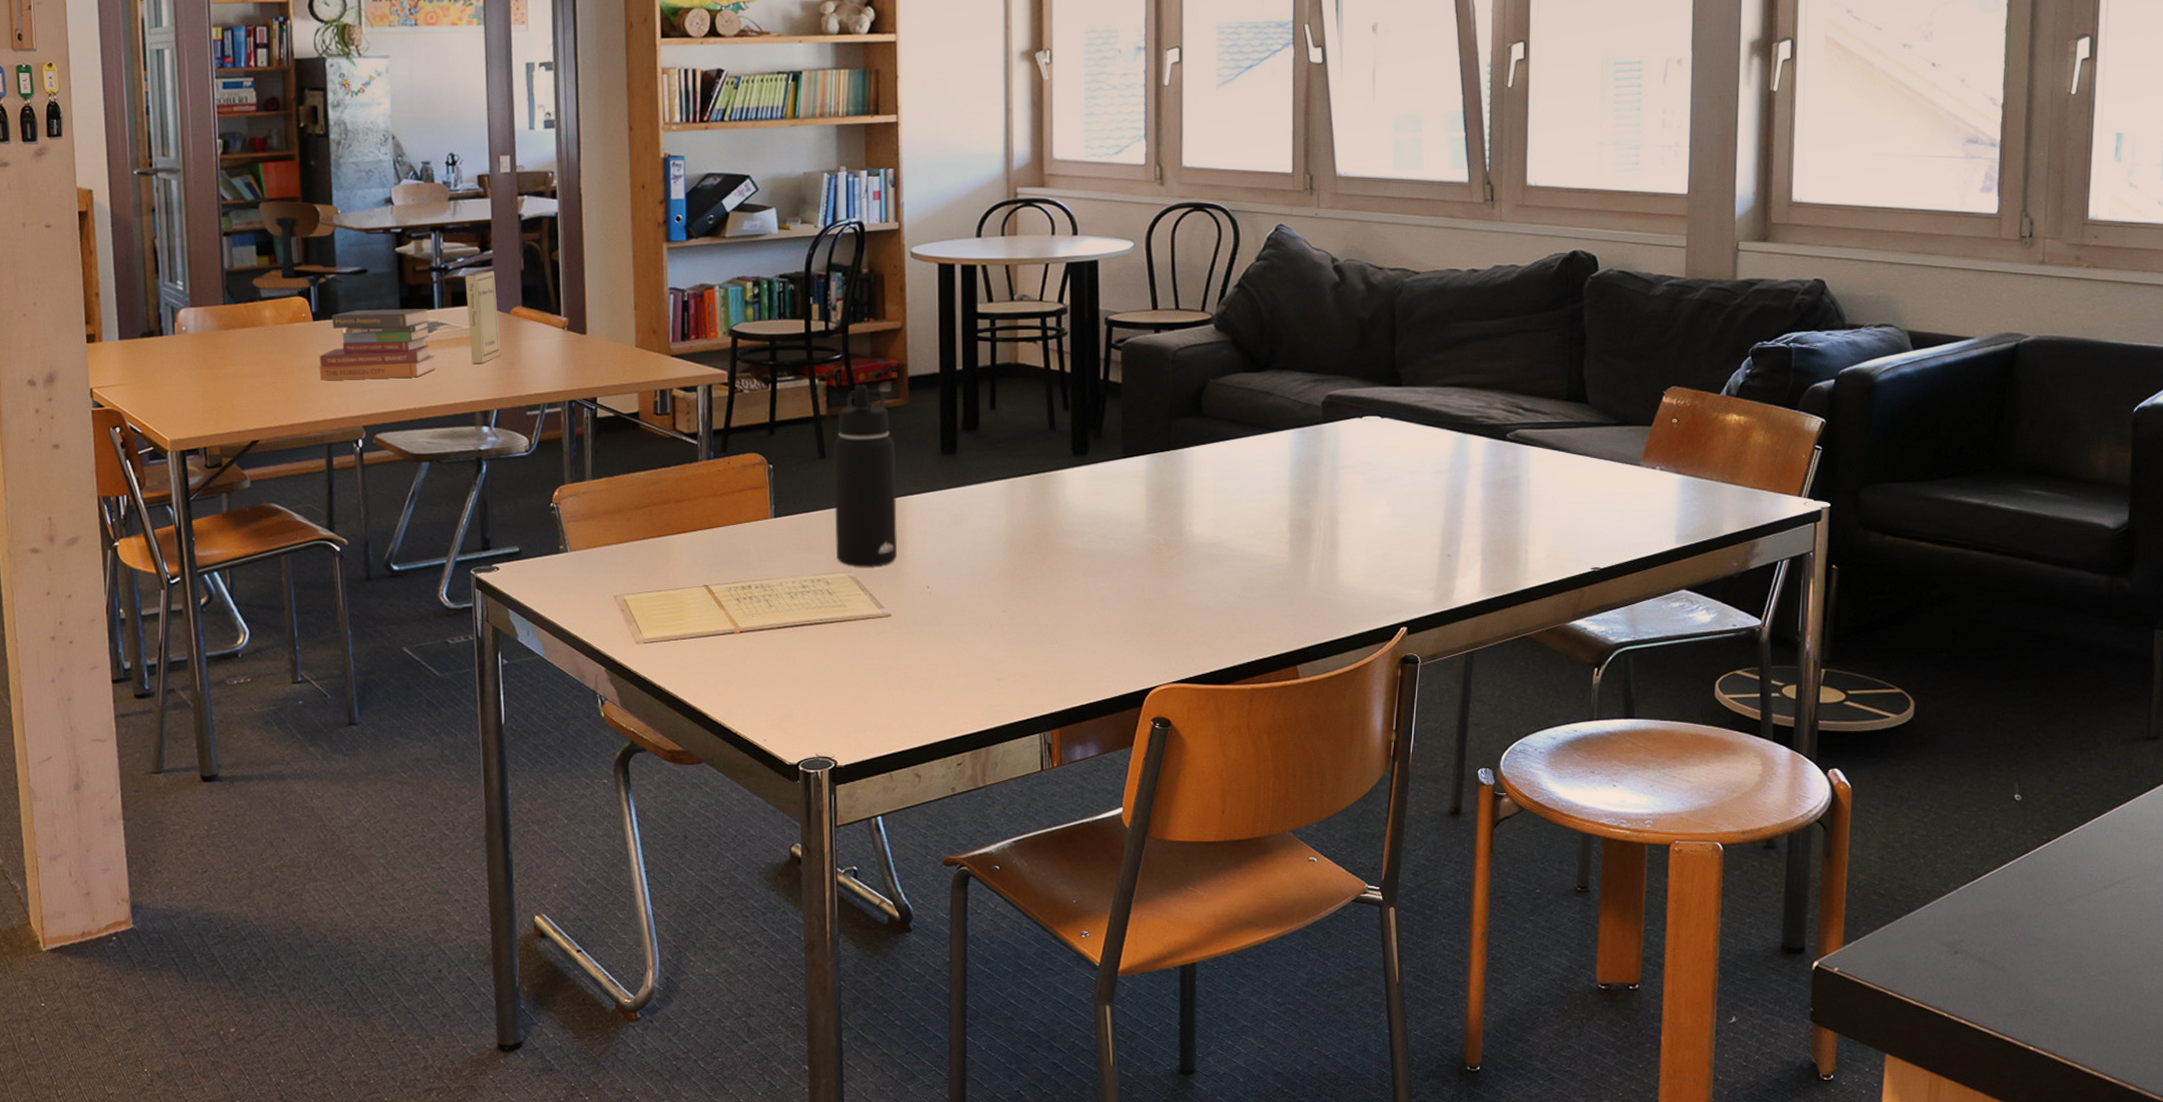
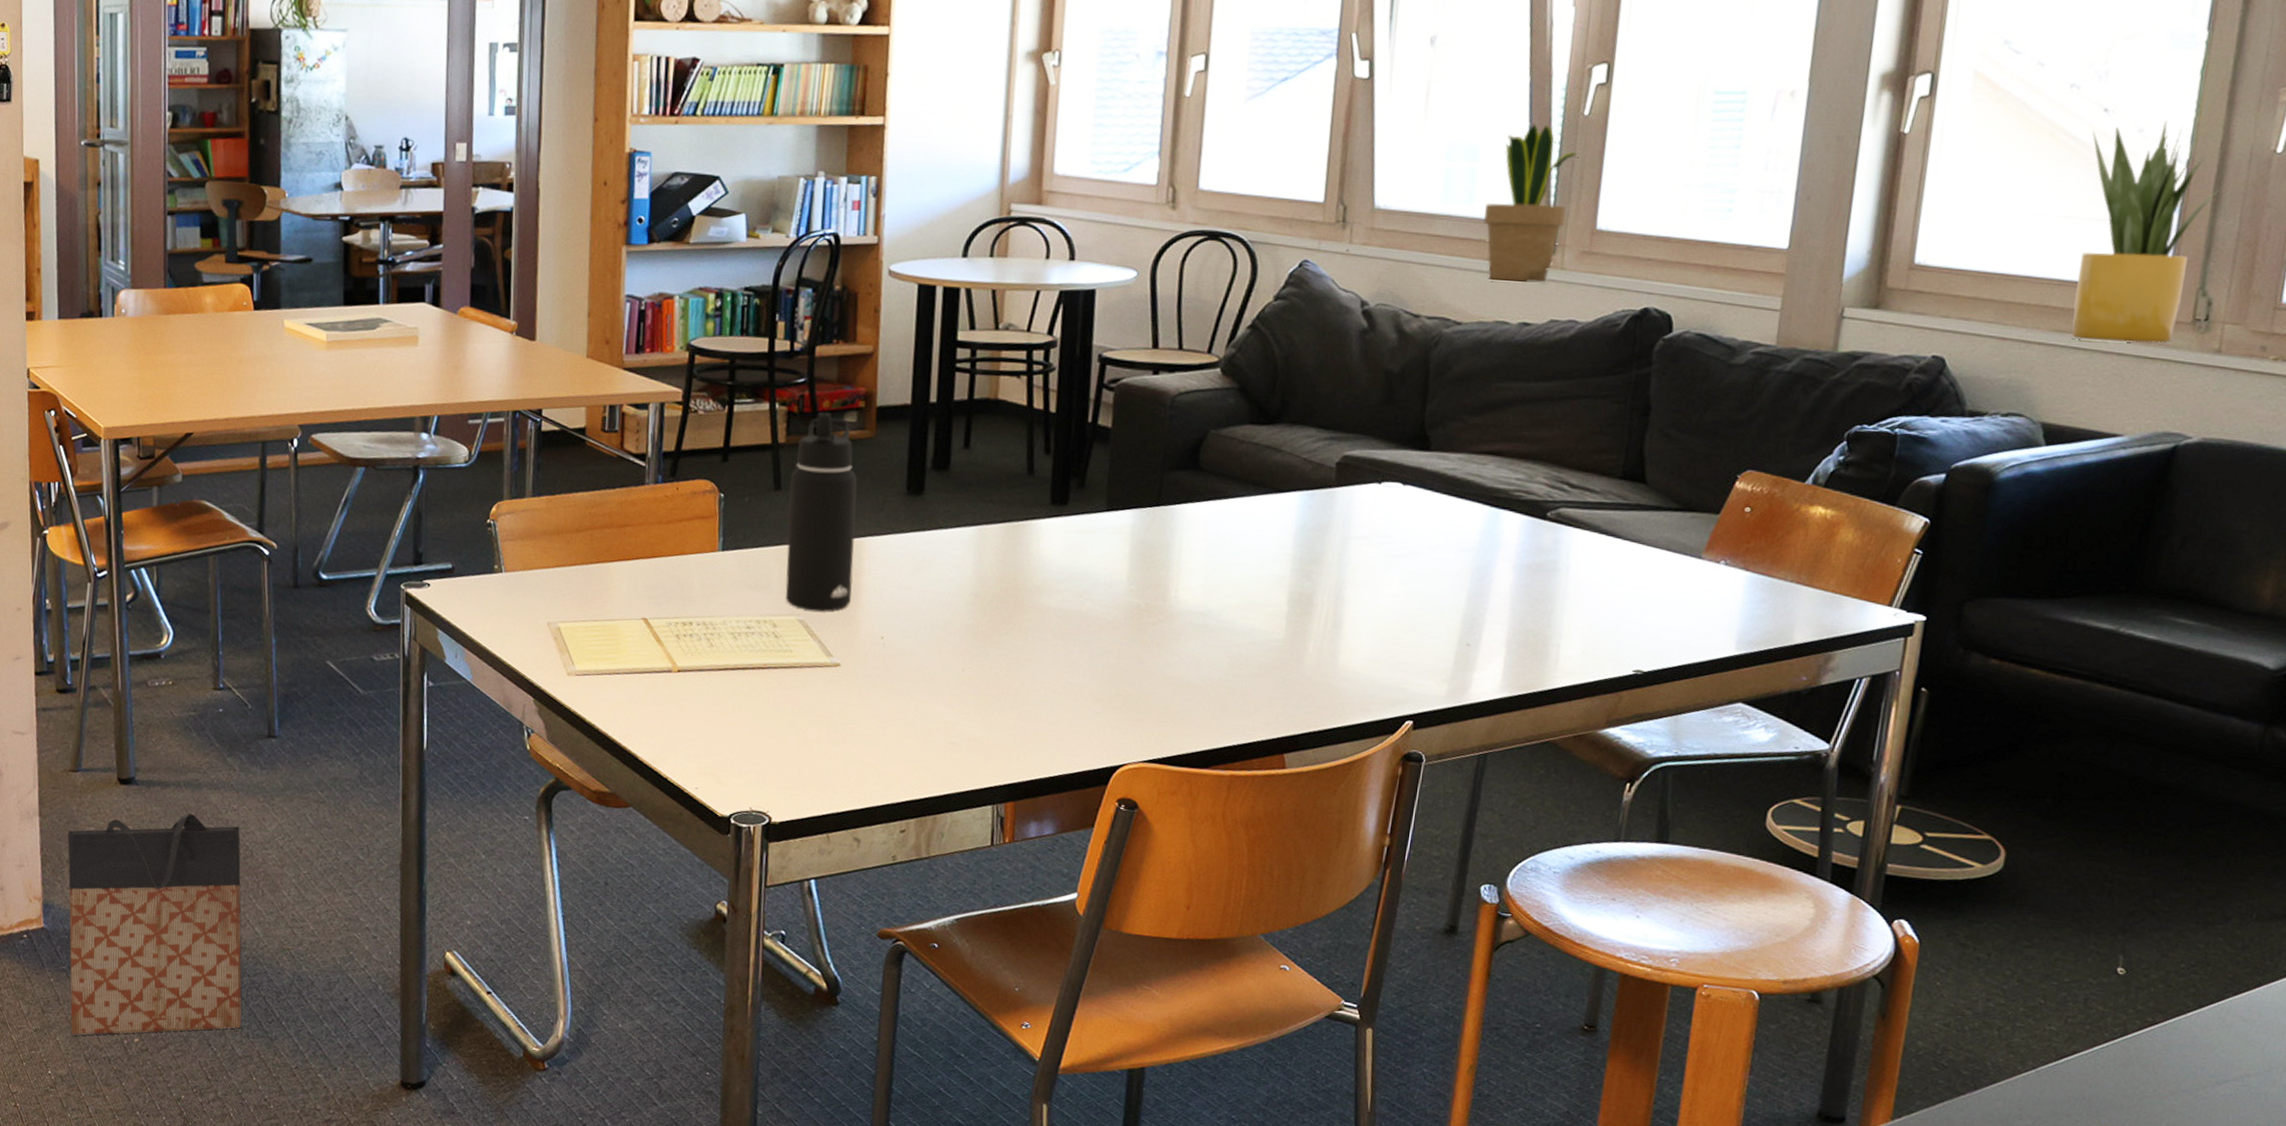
bag: none [152,804,338,1032] -> present [67,813,243,1037]
books: present [319,309,437,381] -> none [257,301,378,377]
book: present [465,270,501,364] -> none [412,266,446,366]
potted plant: none [1431,96,1507,235] -> present [1484,124,1579,283]
planter: none [1923,71,2033,259] -> present [2072,120,2223,343]

